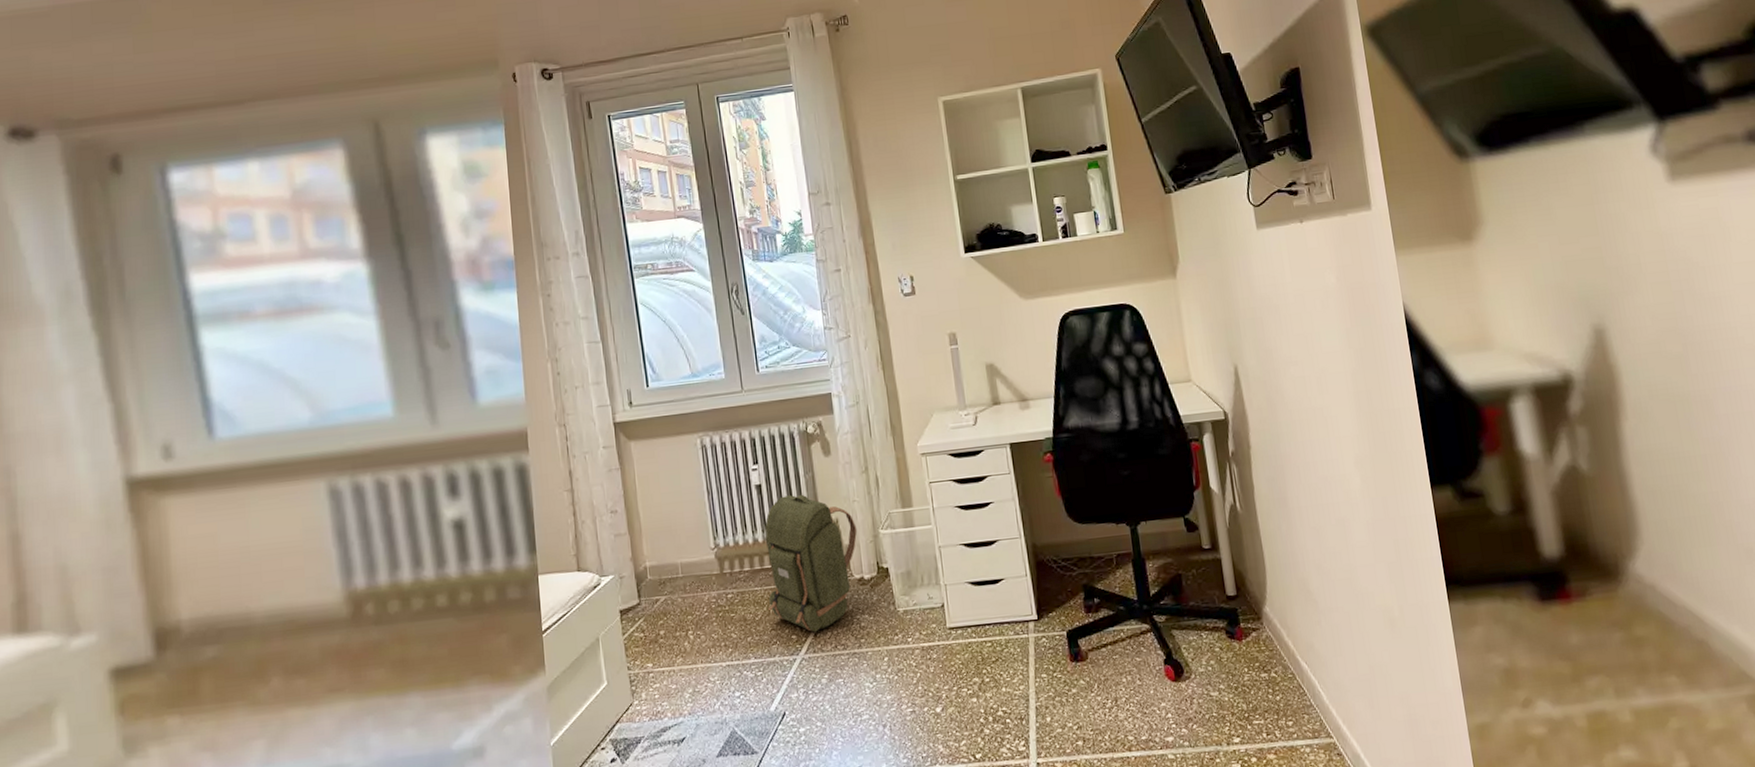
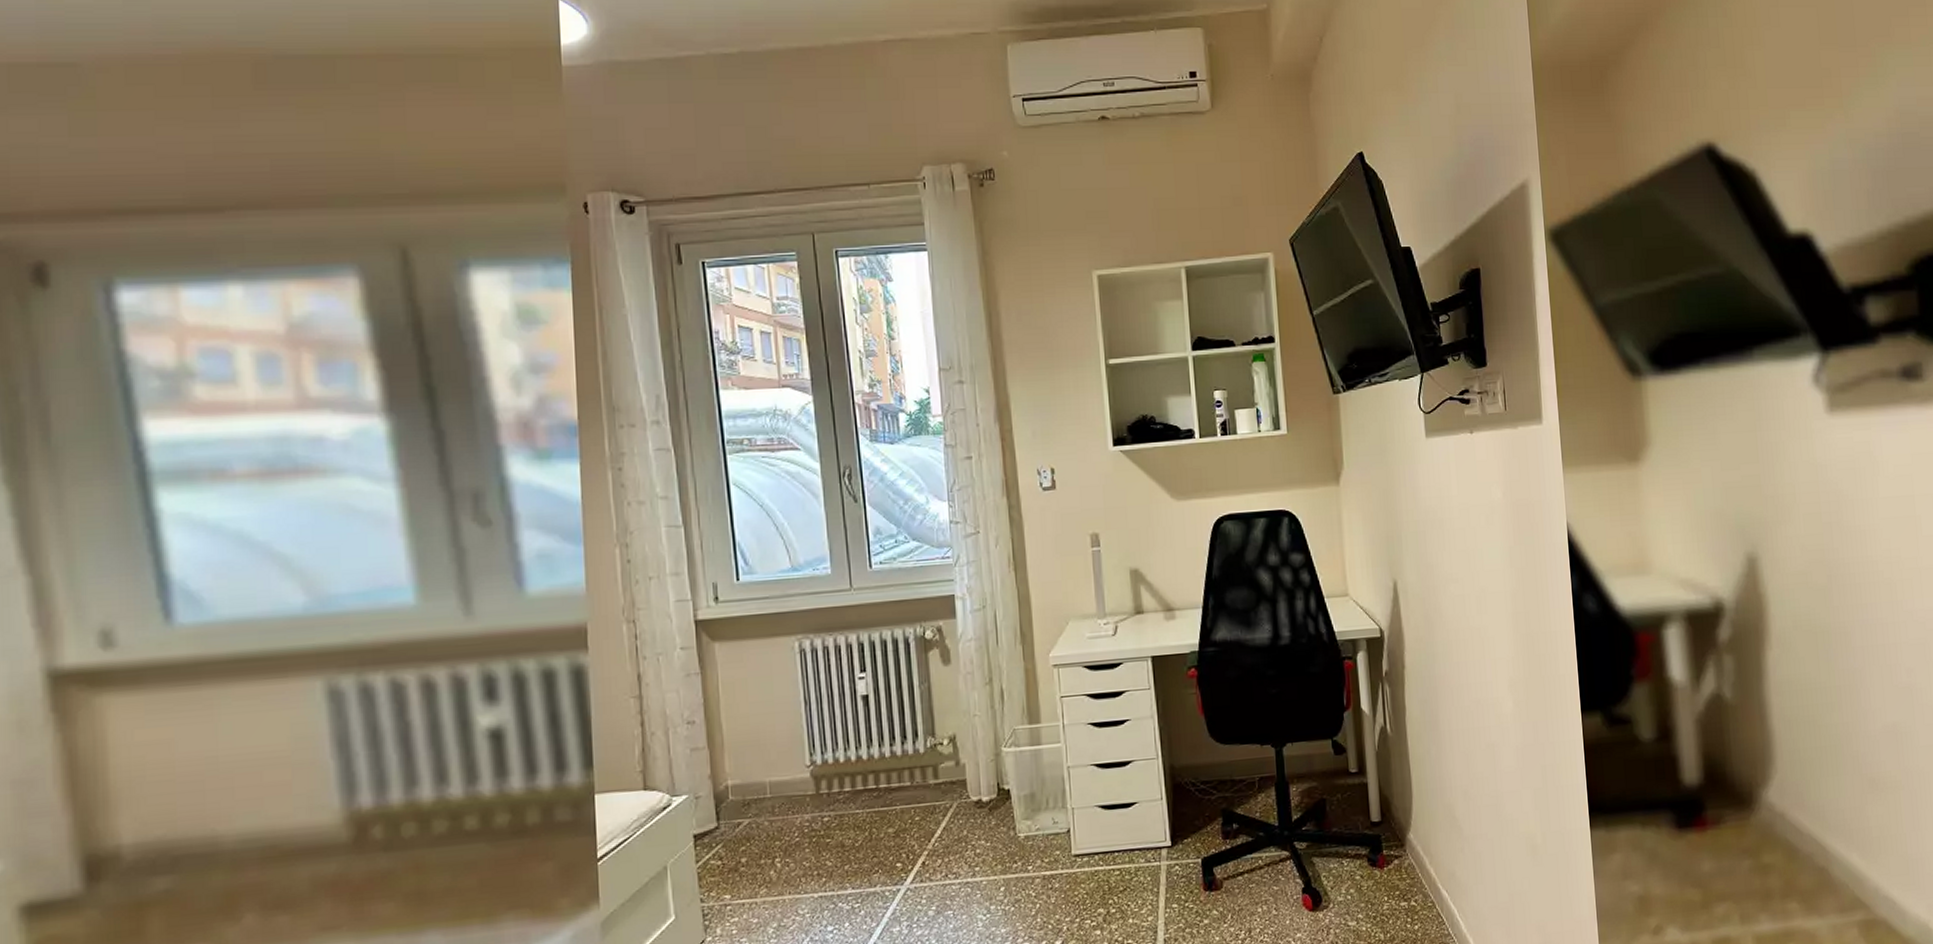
backpack: present [765,494,857,633] -> none [870,706,977,860]

